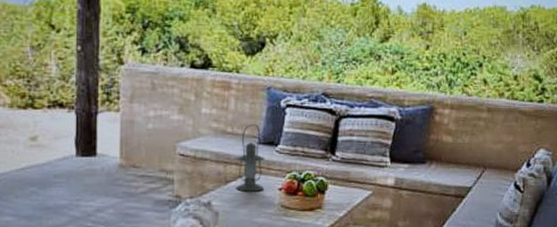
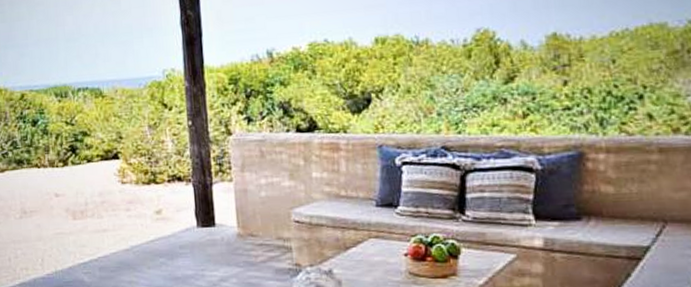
lantern: present [236,124,266,192] -> none [354,186,387,258]

